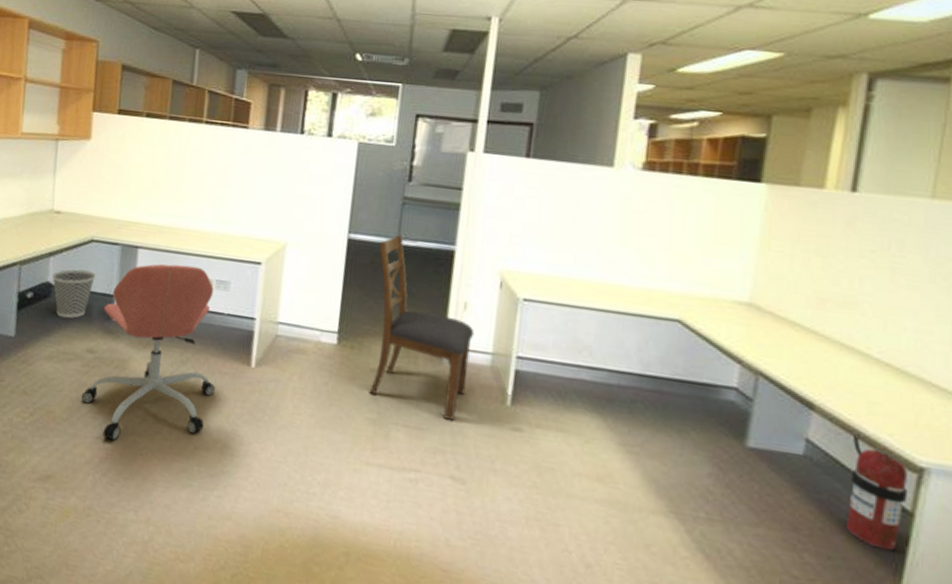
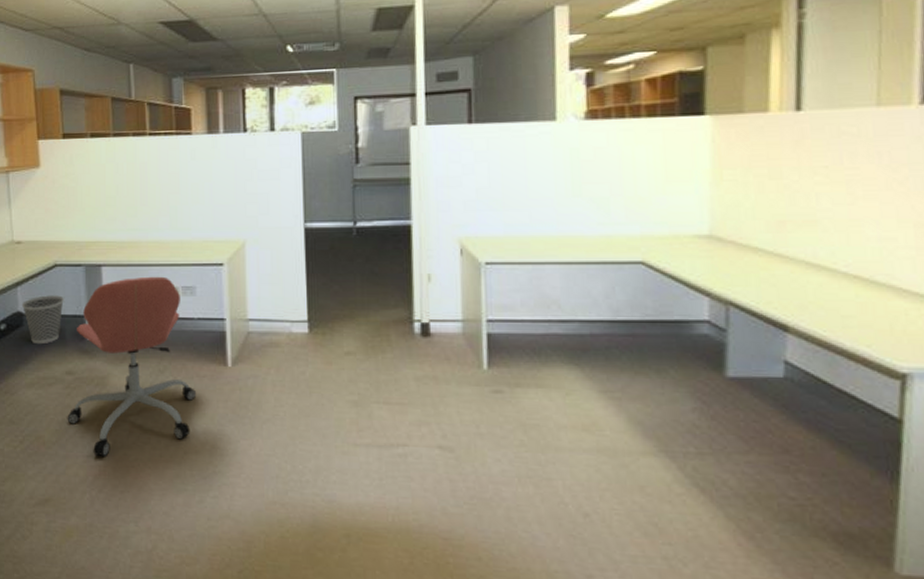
chair: present [369,234,475,421] -> none [336,217,442,391]
fire extinguisher: present [847,434,909,551] -> none [832,349,894,460]

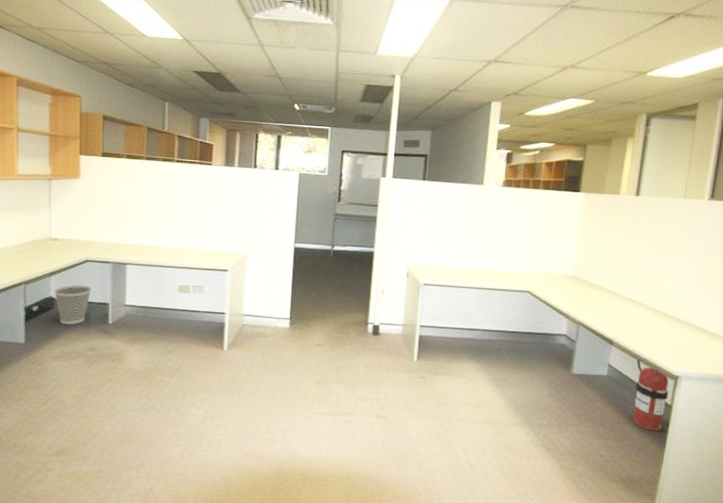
office chair: present [67,276,197,457] -> none [86,275,197,418]
fire extinguisher: none [832,349,894,460] -> present [633,358,669,432]

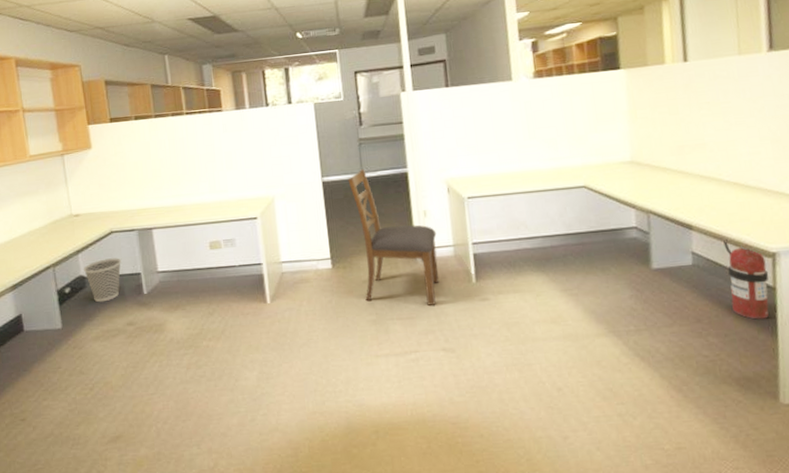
chair: none [315,242,390,376] -> present [348,169,440,306]

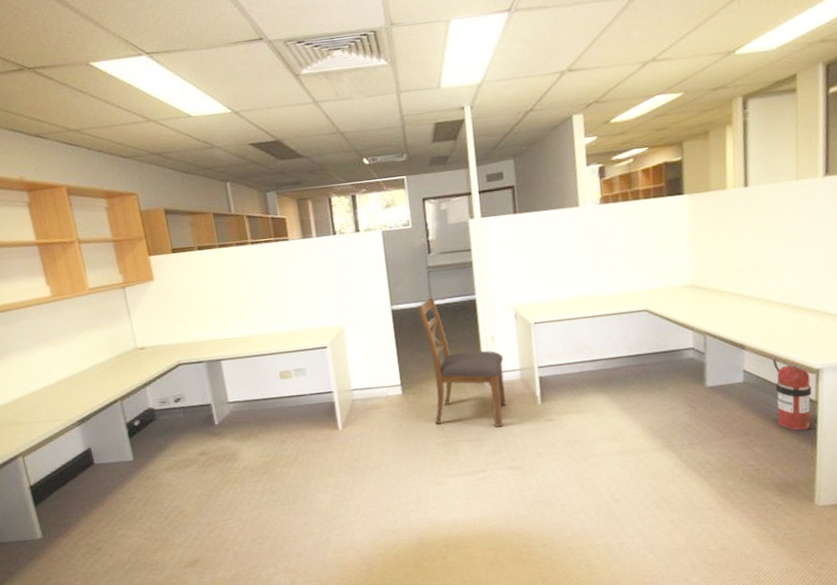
wastebasket: present [83,258,121,303] -> none [151,390,191,434]

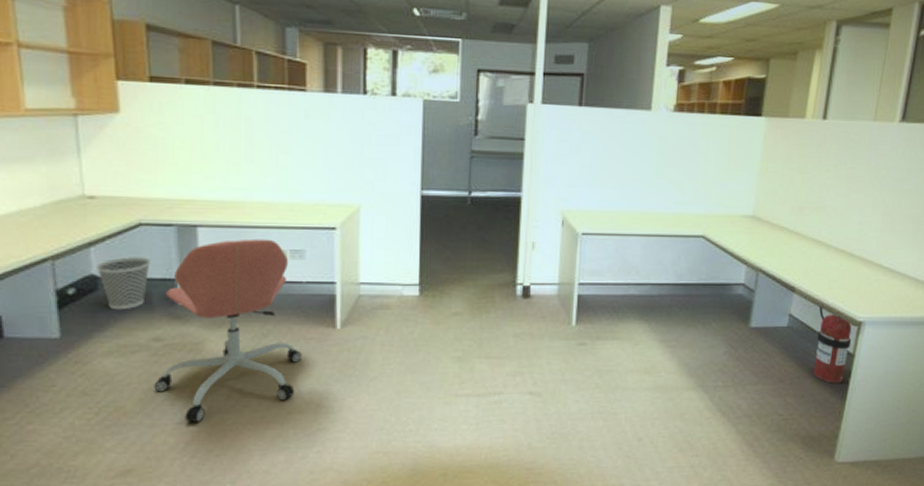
wastebasket: none [151,390,191,434] -> present [95,257,150,310]
office chair: none [205,363,315,519] -> present [154,239,303,423]
chair: present [417,297,506,427] -> none [451,187,542,346]

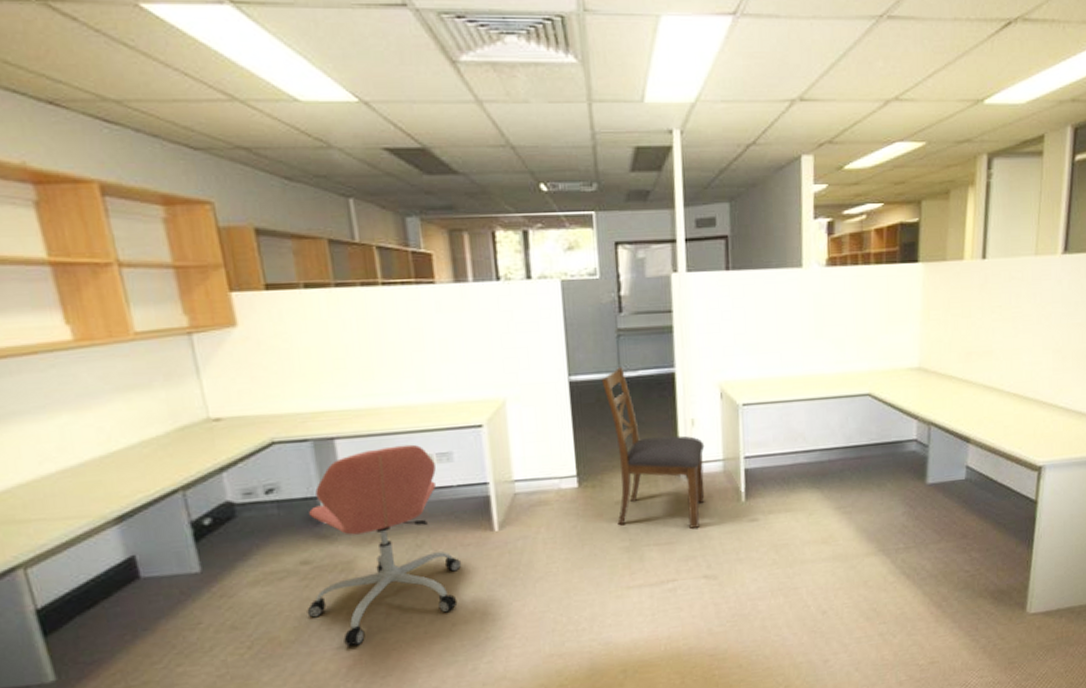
wastebasket: present [95,257,150,310] -> none [230,477,289,537]
chair: none [451,187,542,346] -> present [601,367,705,529]
fire extinguisher: present [813,305,852,383] -> none [997,453,1033,533]

